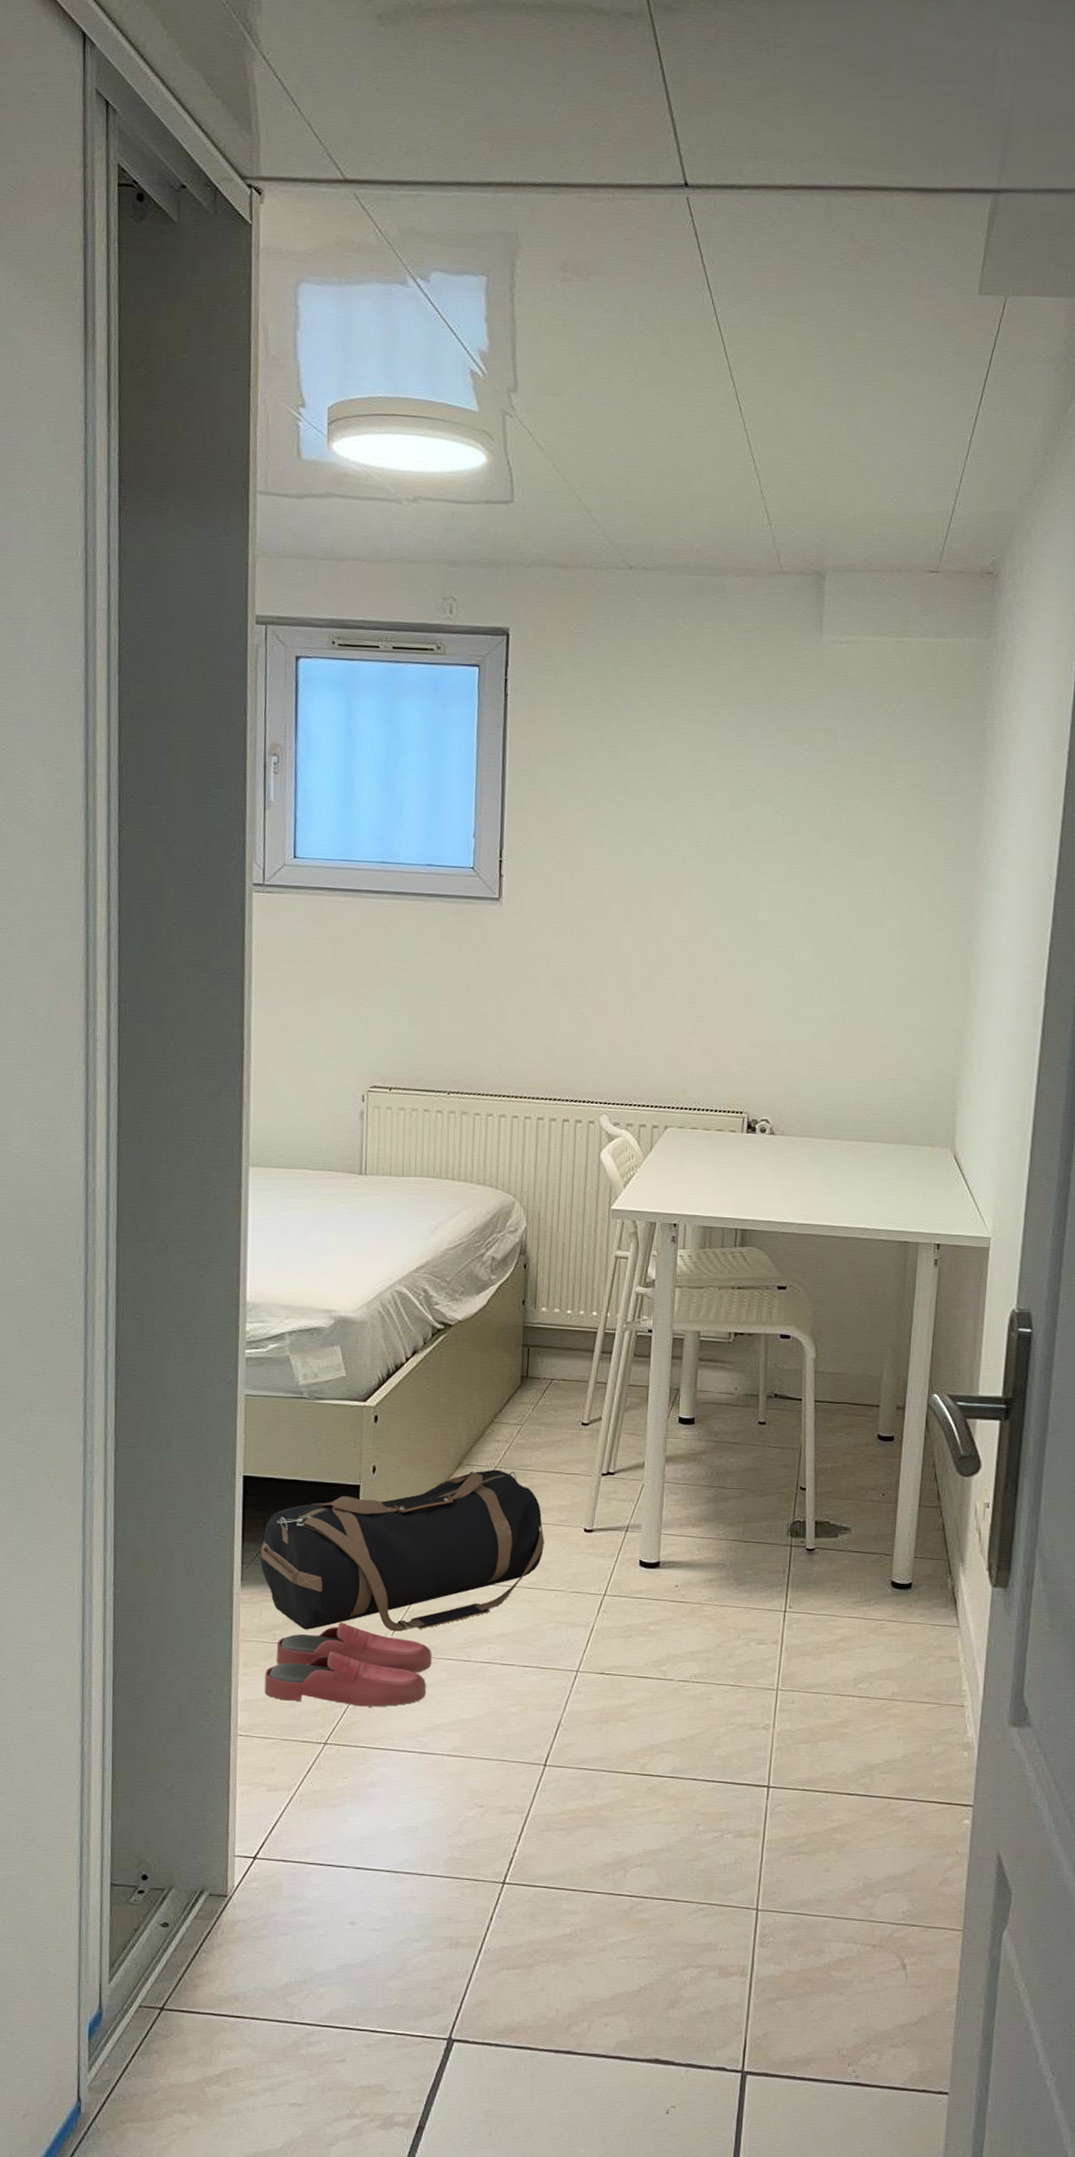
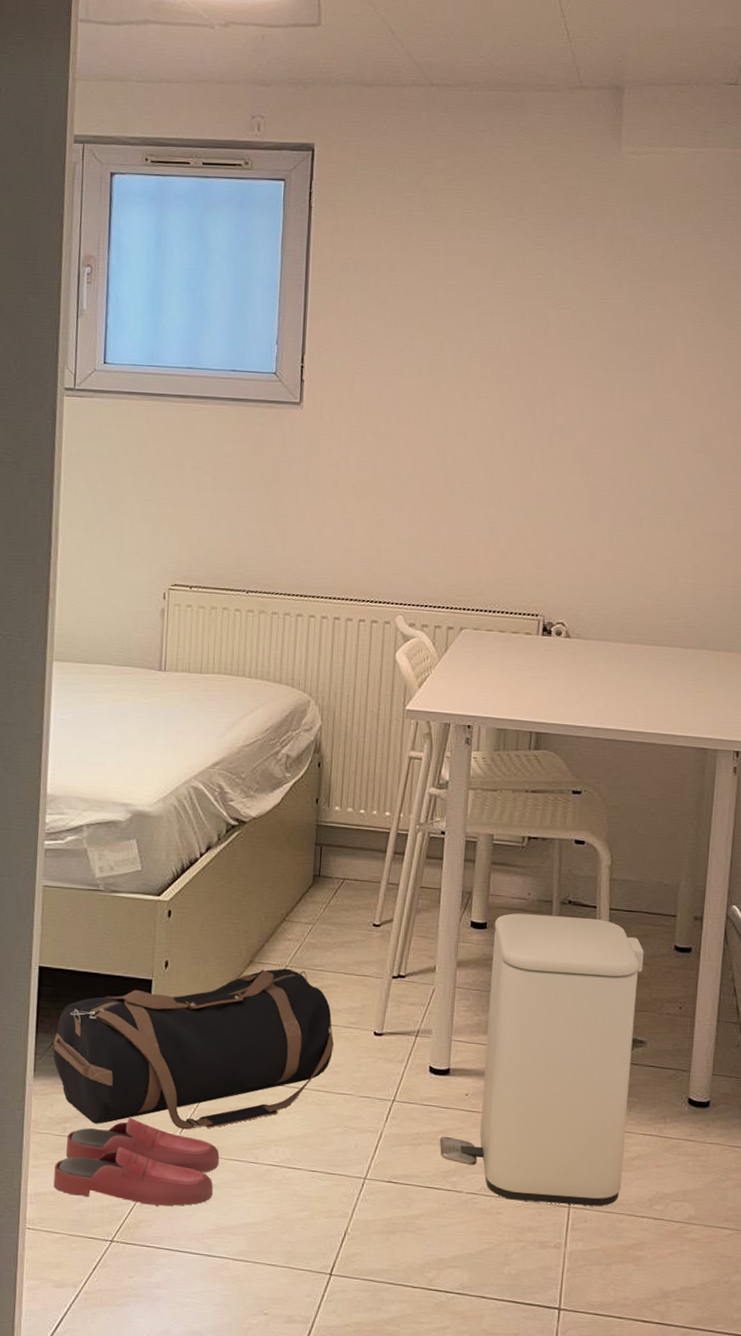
pedal bin: none [650,1407,848,1688] -> present [439,913,644,1207]

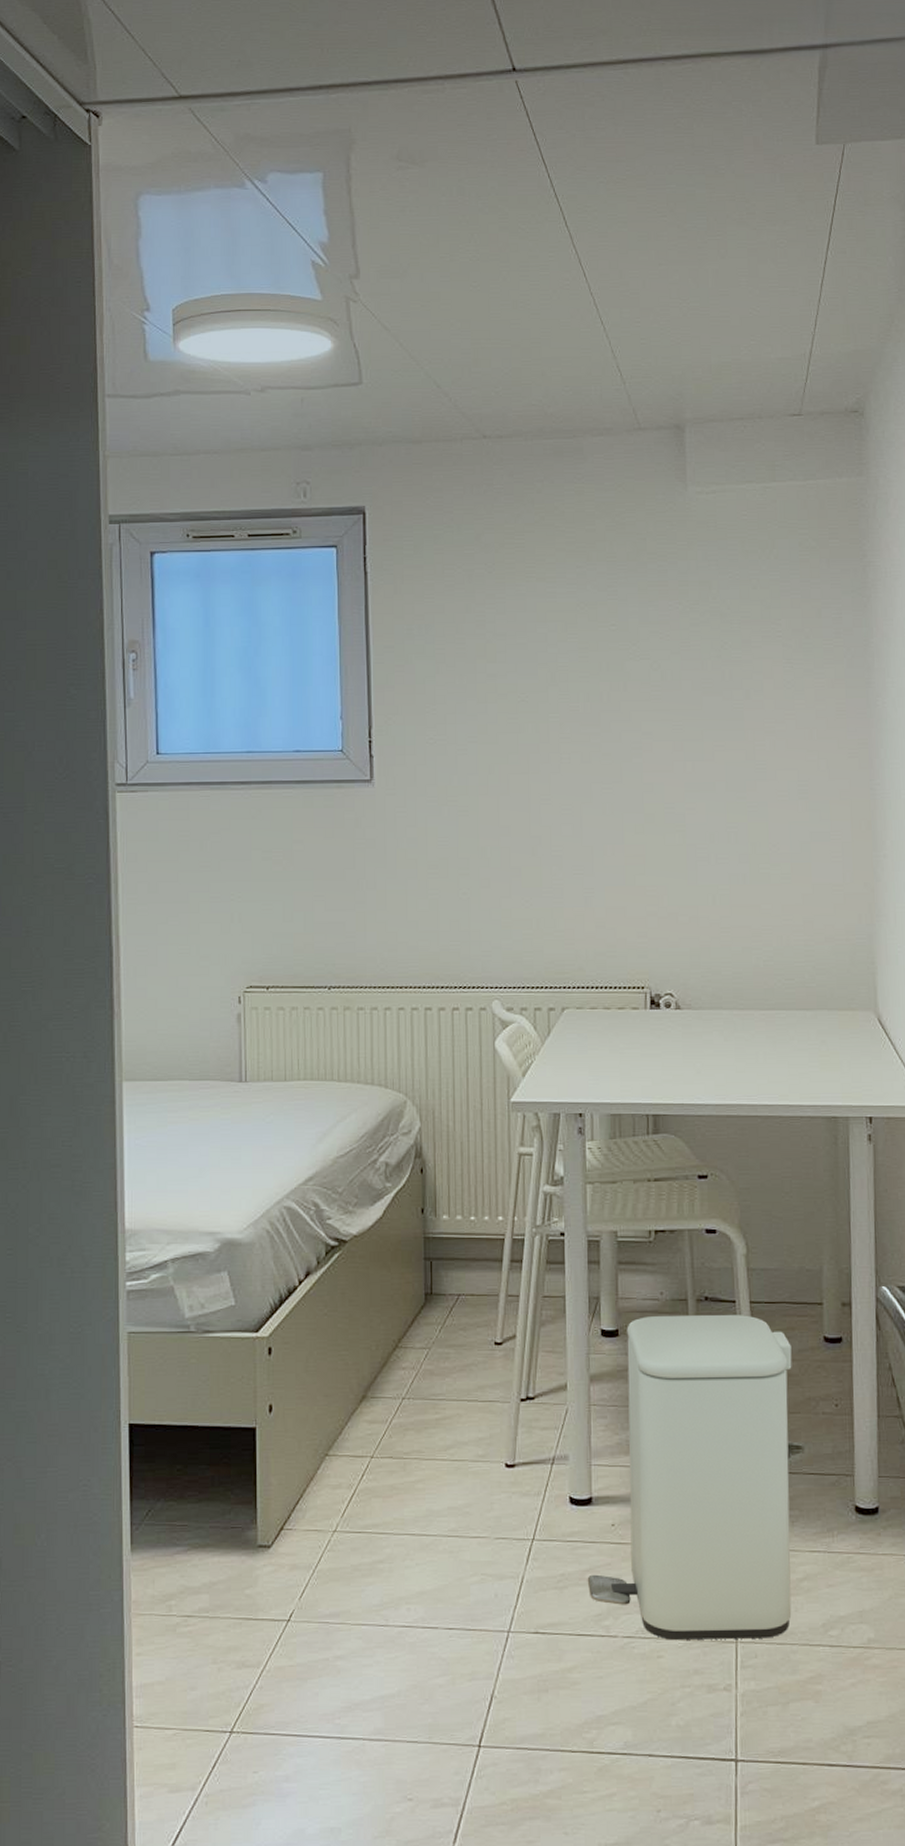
duffel bag: present [53,968,334,1130] -> none [151,1401,462,1598]
slippers: present [53,1118,220,1206] -> none [161,1588,345,1686]

